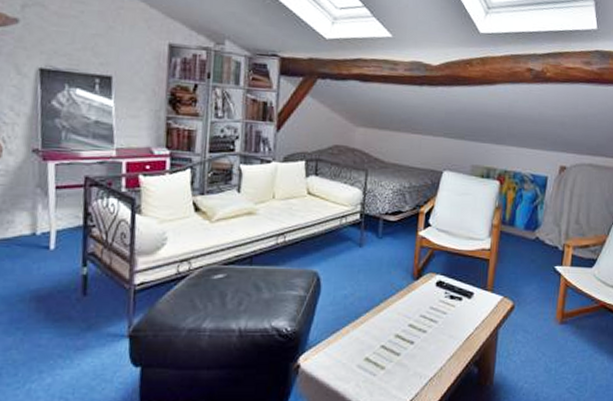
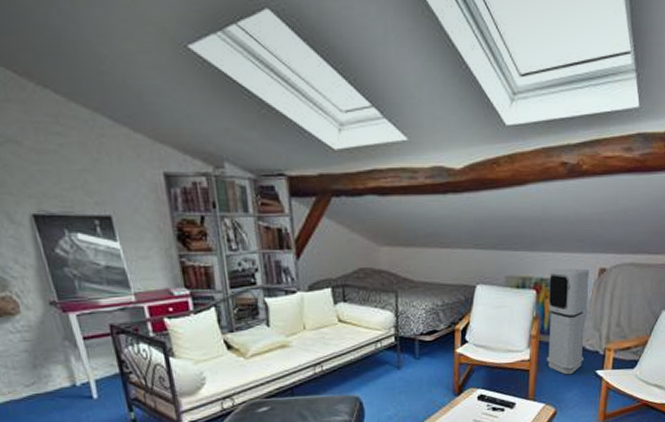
air purifier: none [507,163,551,268] -> present [547,268,590,375]

